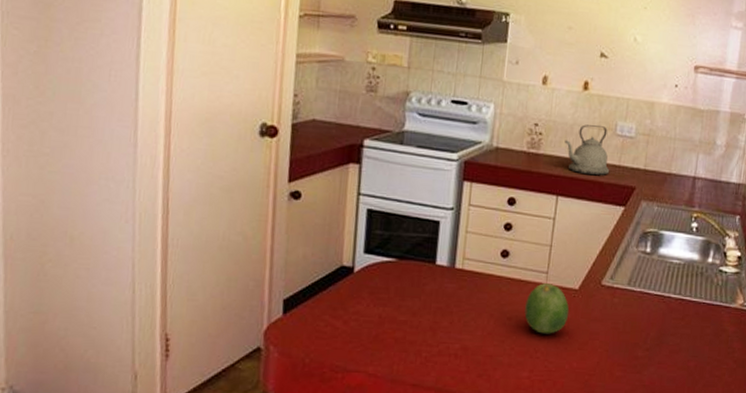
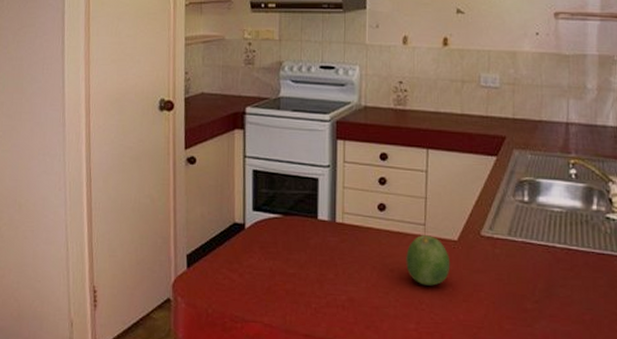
kettle: present [565,124,610,176] -> none [430,78,478,127]

